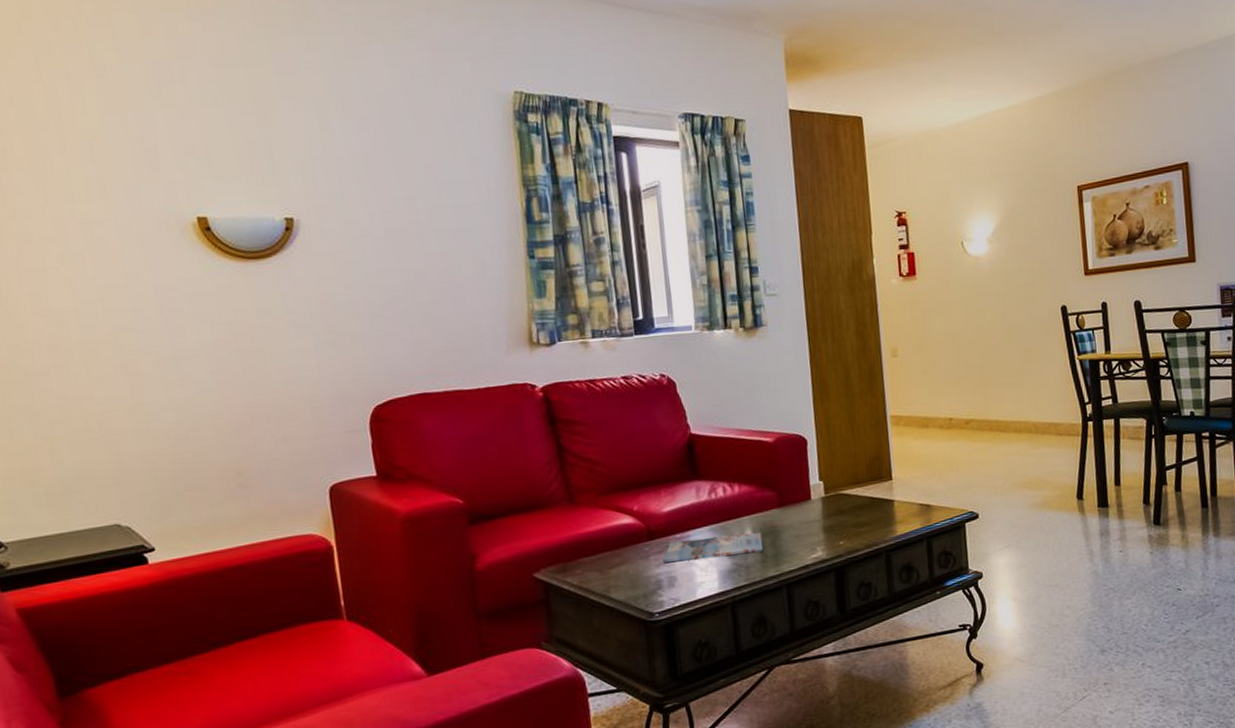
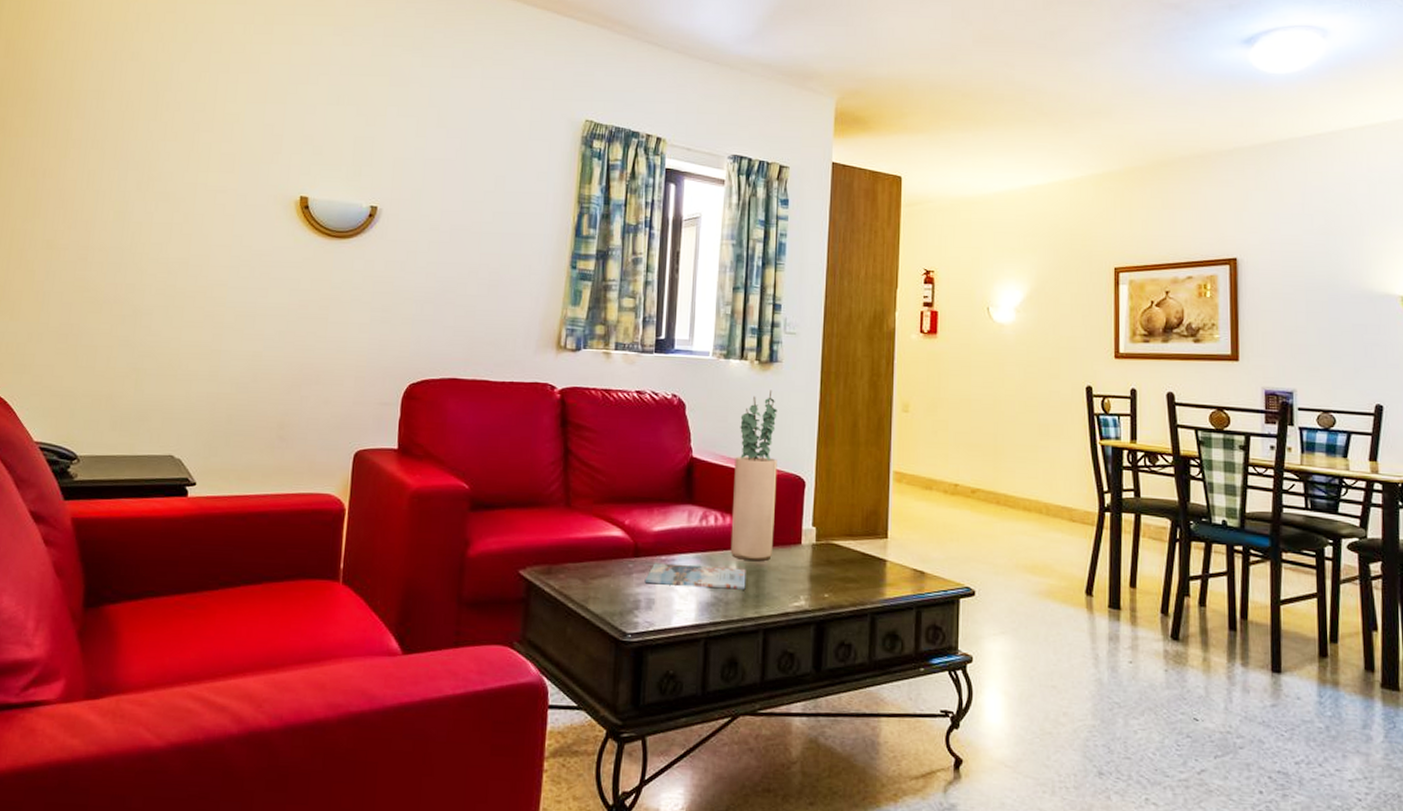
vase: none [733,355,785,524] -> present [730,390,777,562]

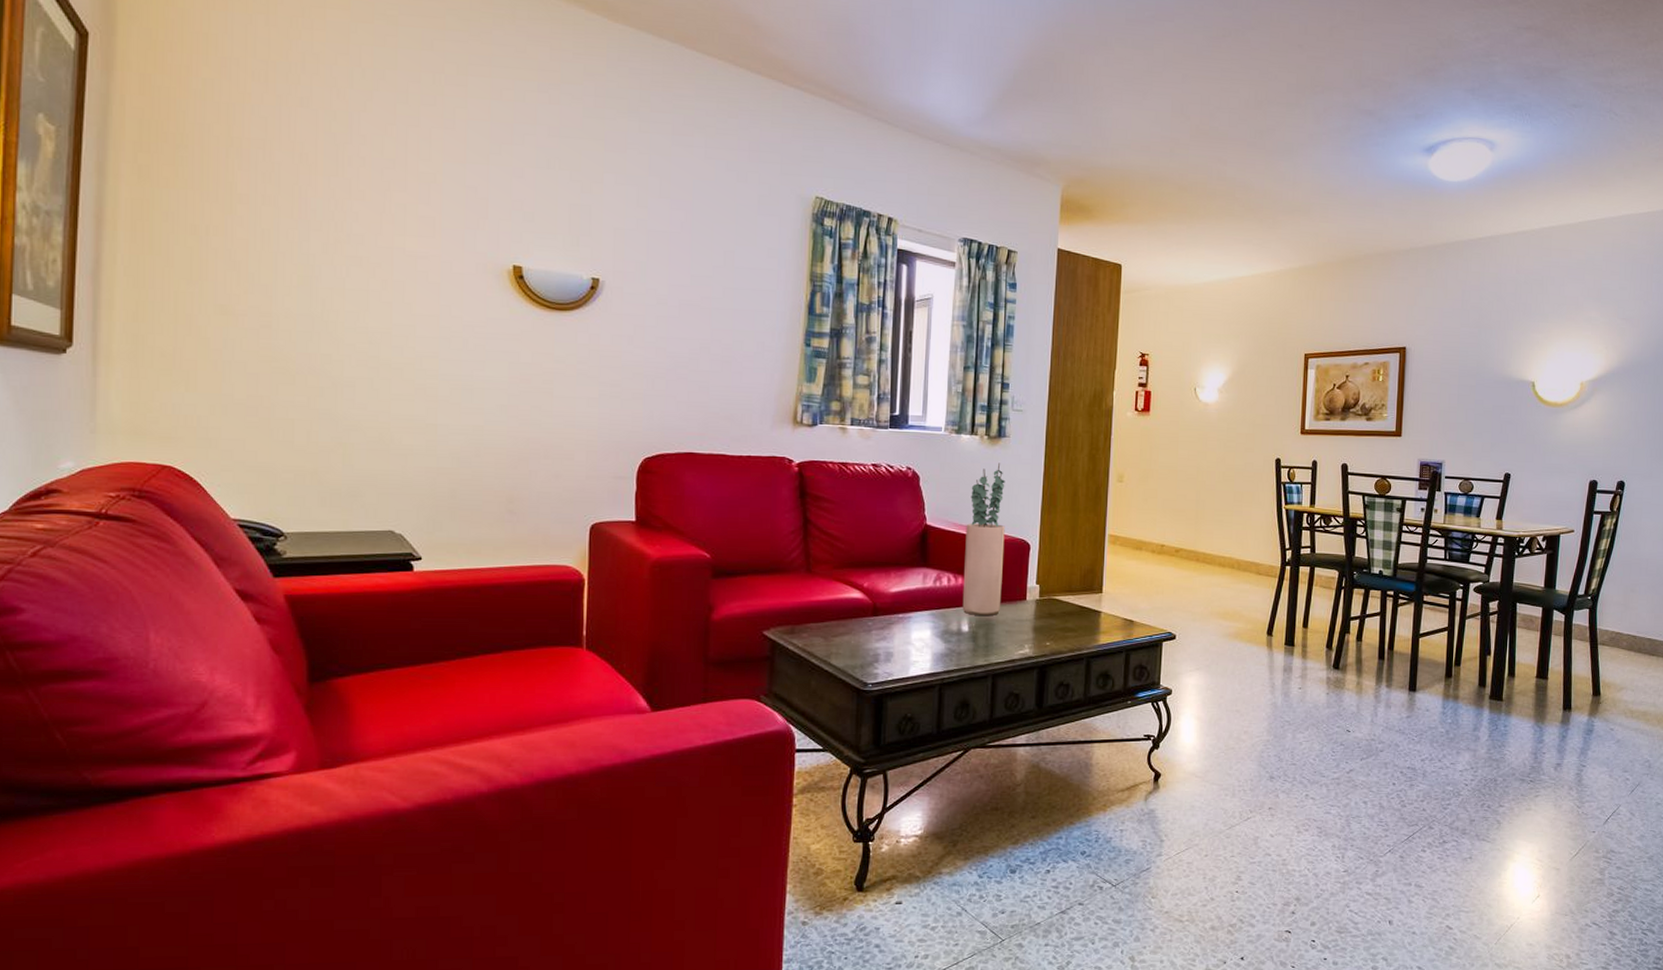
magazine: present [644,563,746,590] -> none [883,620,977,641]

